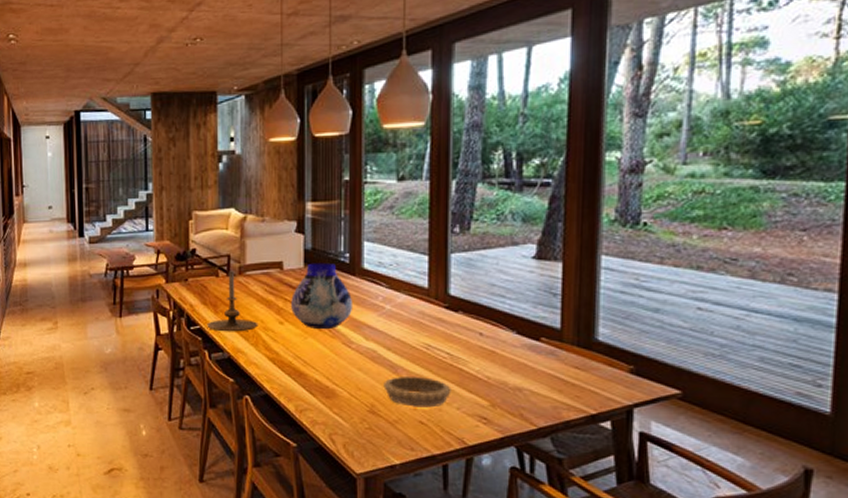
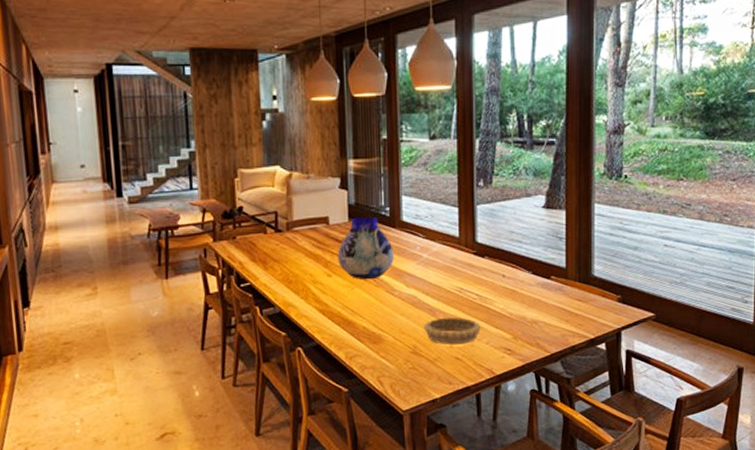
candle holder: present [207,271,258,332] -> none [257,227,308,288]

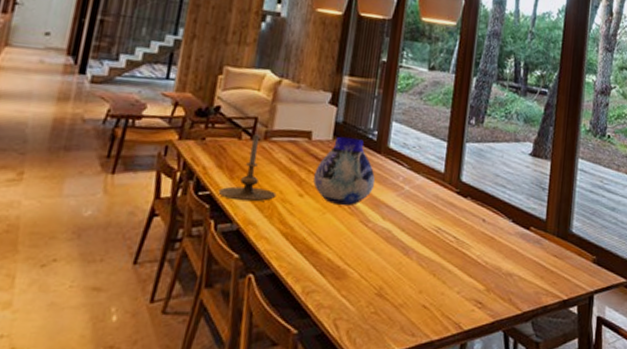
candle holder: none [257,227,308,288] -> present [218,134,277,202]
decorative bowl: present [424,317,481,345] -> none [393,258,455,292]

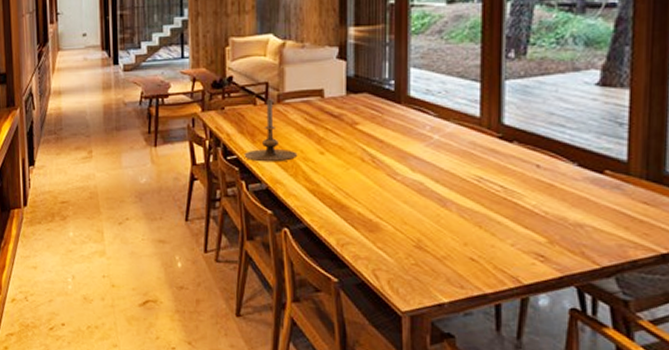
vase: present [313,136,375,205] -> none [333,90,399,159]

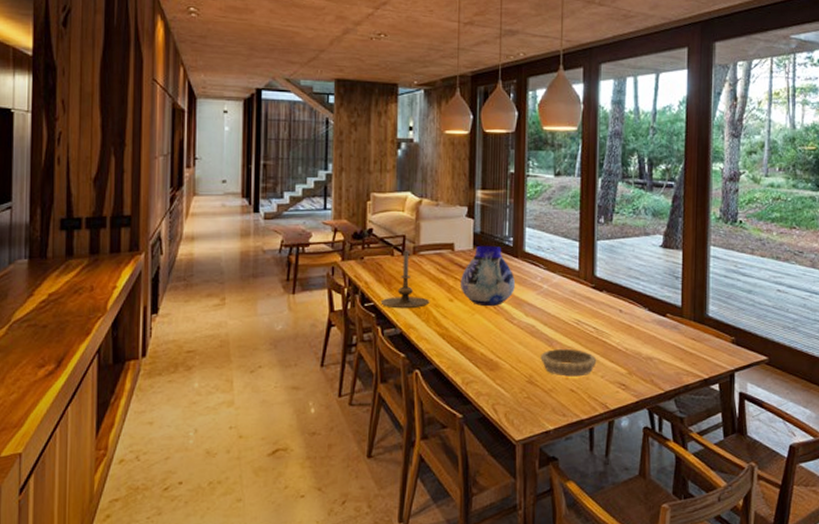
vase: none [333,90,399,159] -> present [461,245,516,306]
decorative bowl: none [431,209,505,244] -> present [540,348,597,377]

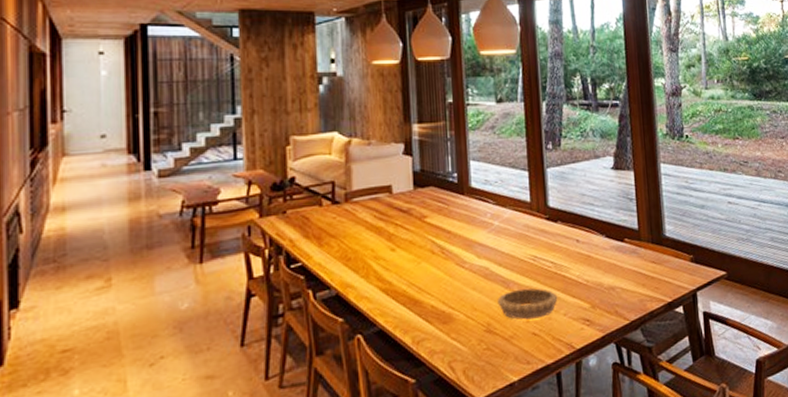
candle holder: present [380,250,430,309] -> none [310,198,369,267]
vase: present [461,245,516,306] -> none [402,183,464,252]

